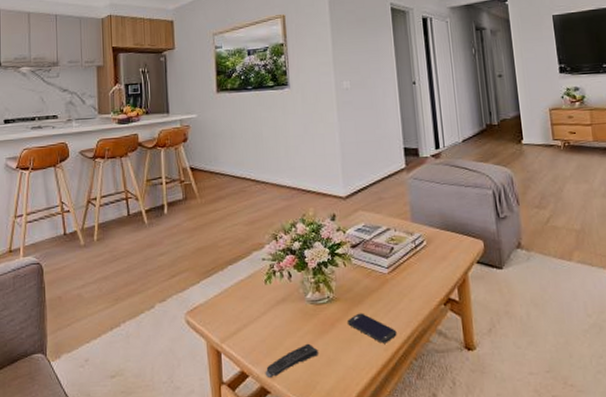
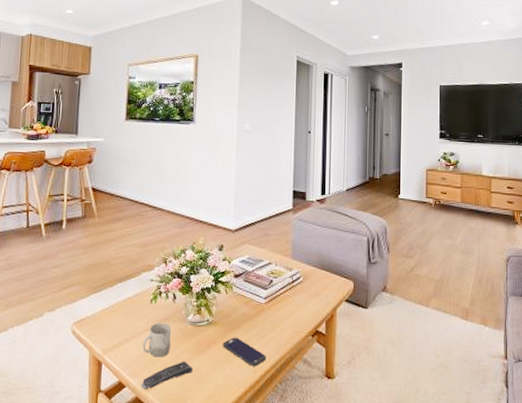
cup: none [261,304,292,342] -> present [142,323,171,358]

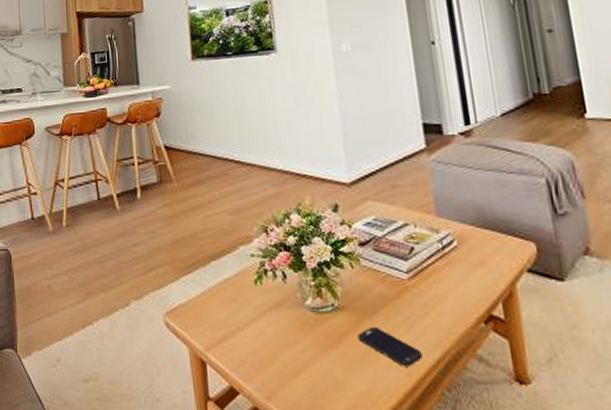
remote control: present [141,361,192,389] -> none [258,359,323,397]
cup: present [142,323,171,358] -> none [252,310,289,355]

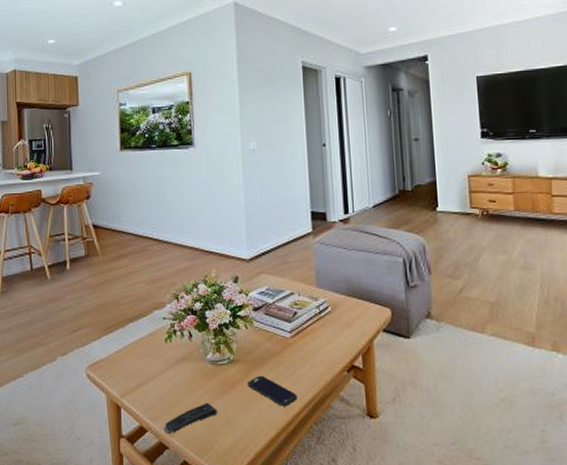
remote control: none [258,359,323,397] -> present [163,402,217,433]

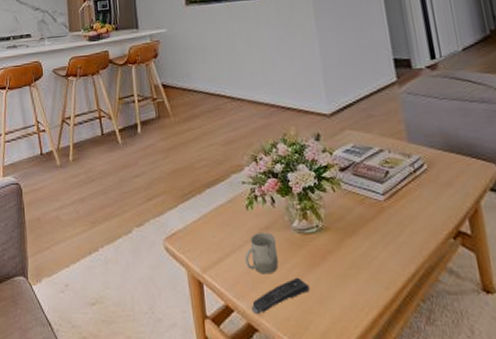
cup: none [160,363,191,400] -> present [244,233,278,274]
smartphone: present [248,375,297,407] -> none [340,245,399,281]

